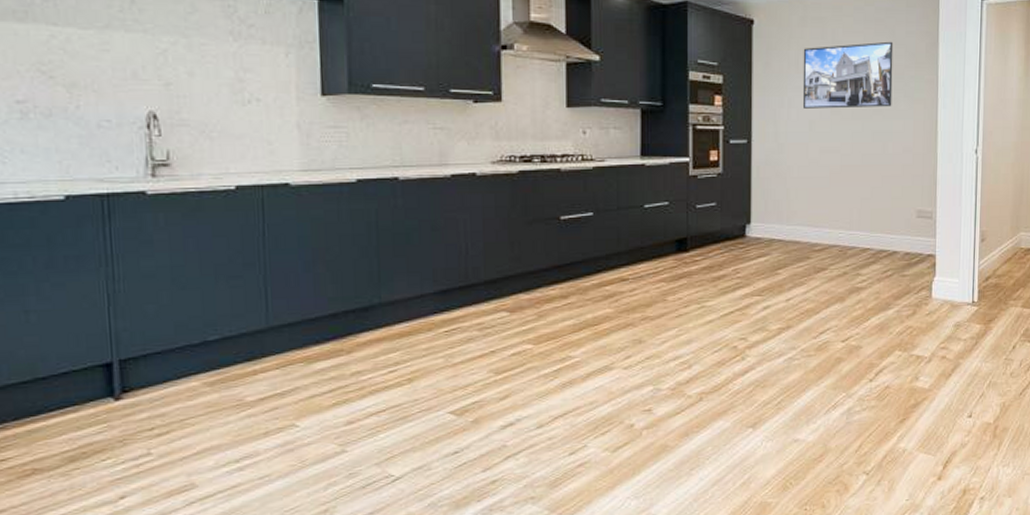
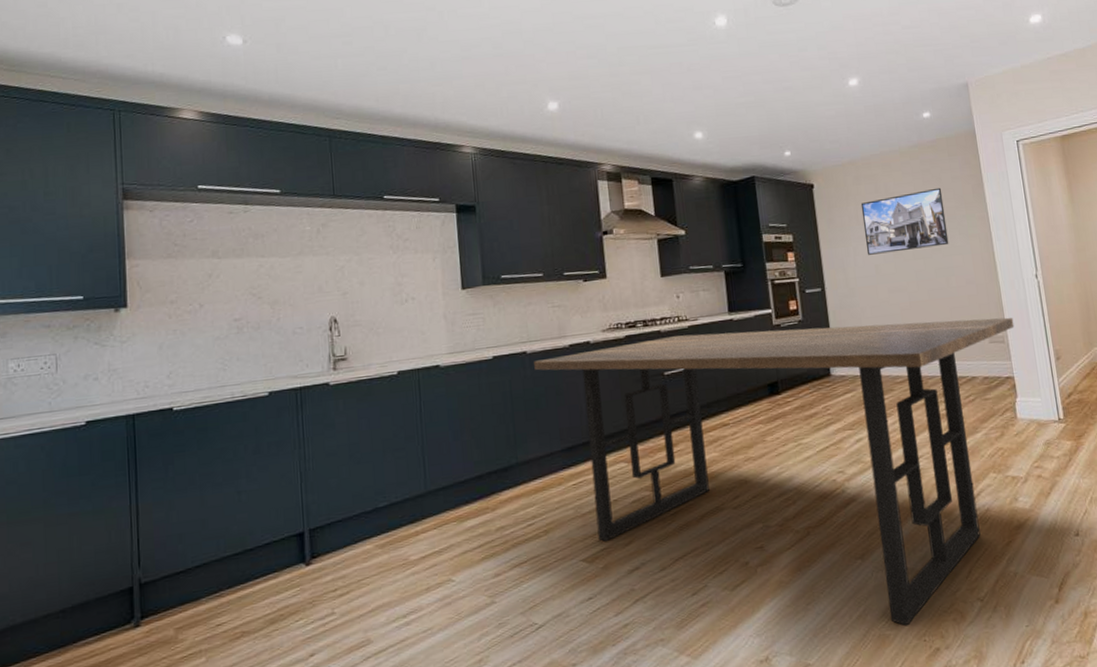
dining table: none [407,177,945,494] -> present [534,317,1015,625]

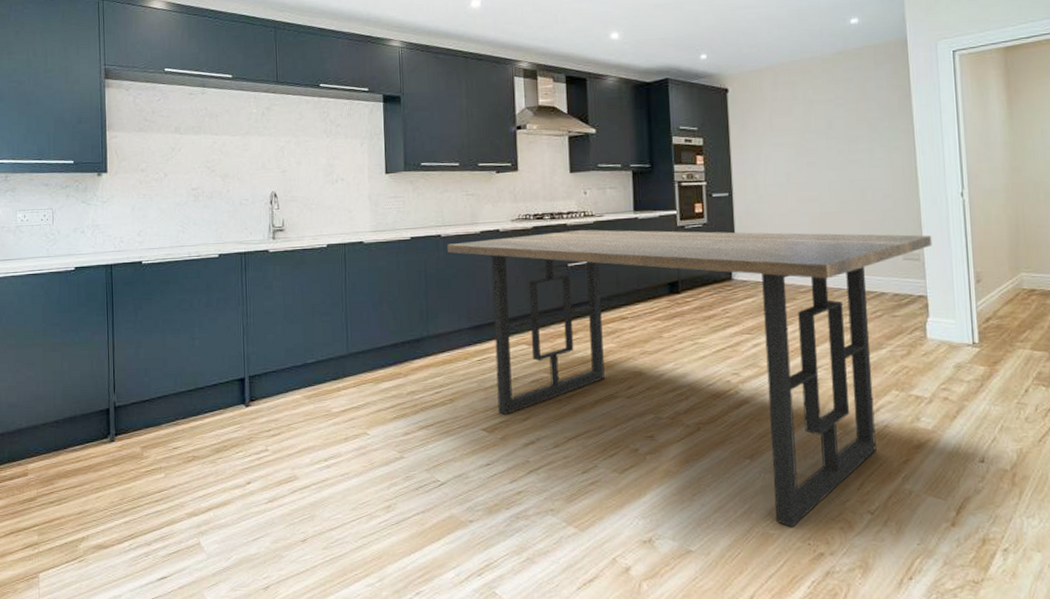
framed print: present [860,187,949,255] -> none [776,97,868,163]

